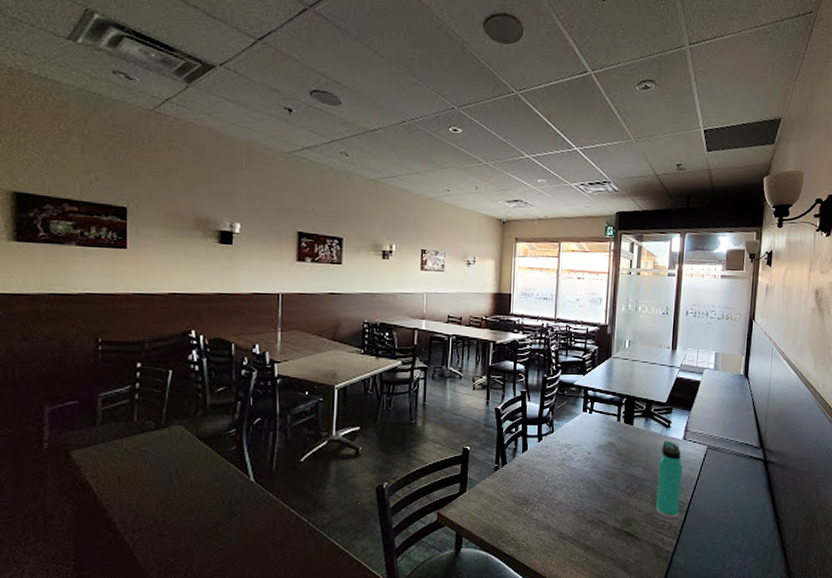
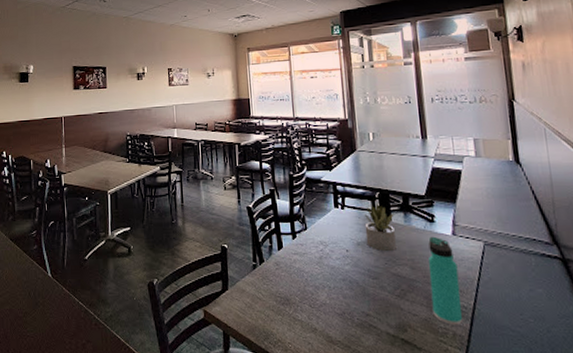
succulent plant: none [608,407,637,454] -> present [365,202,396,252]

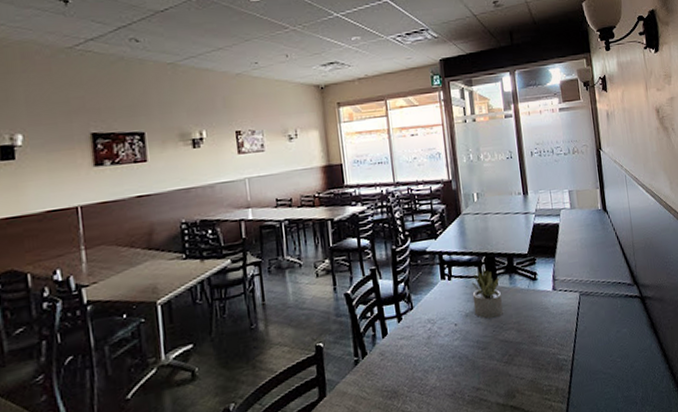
thermos bottle: present [428,236,463,325] -> none [532,294,564,381]

